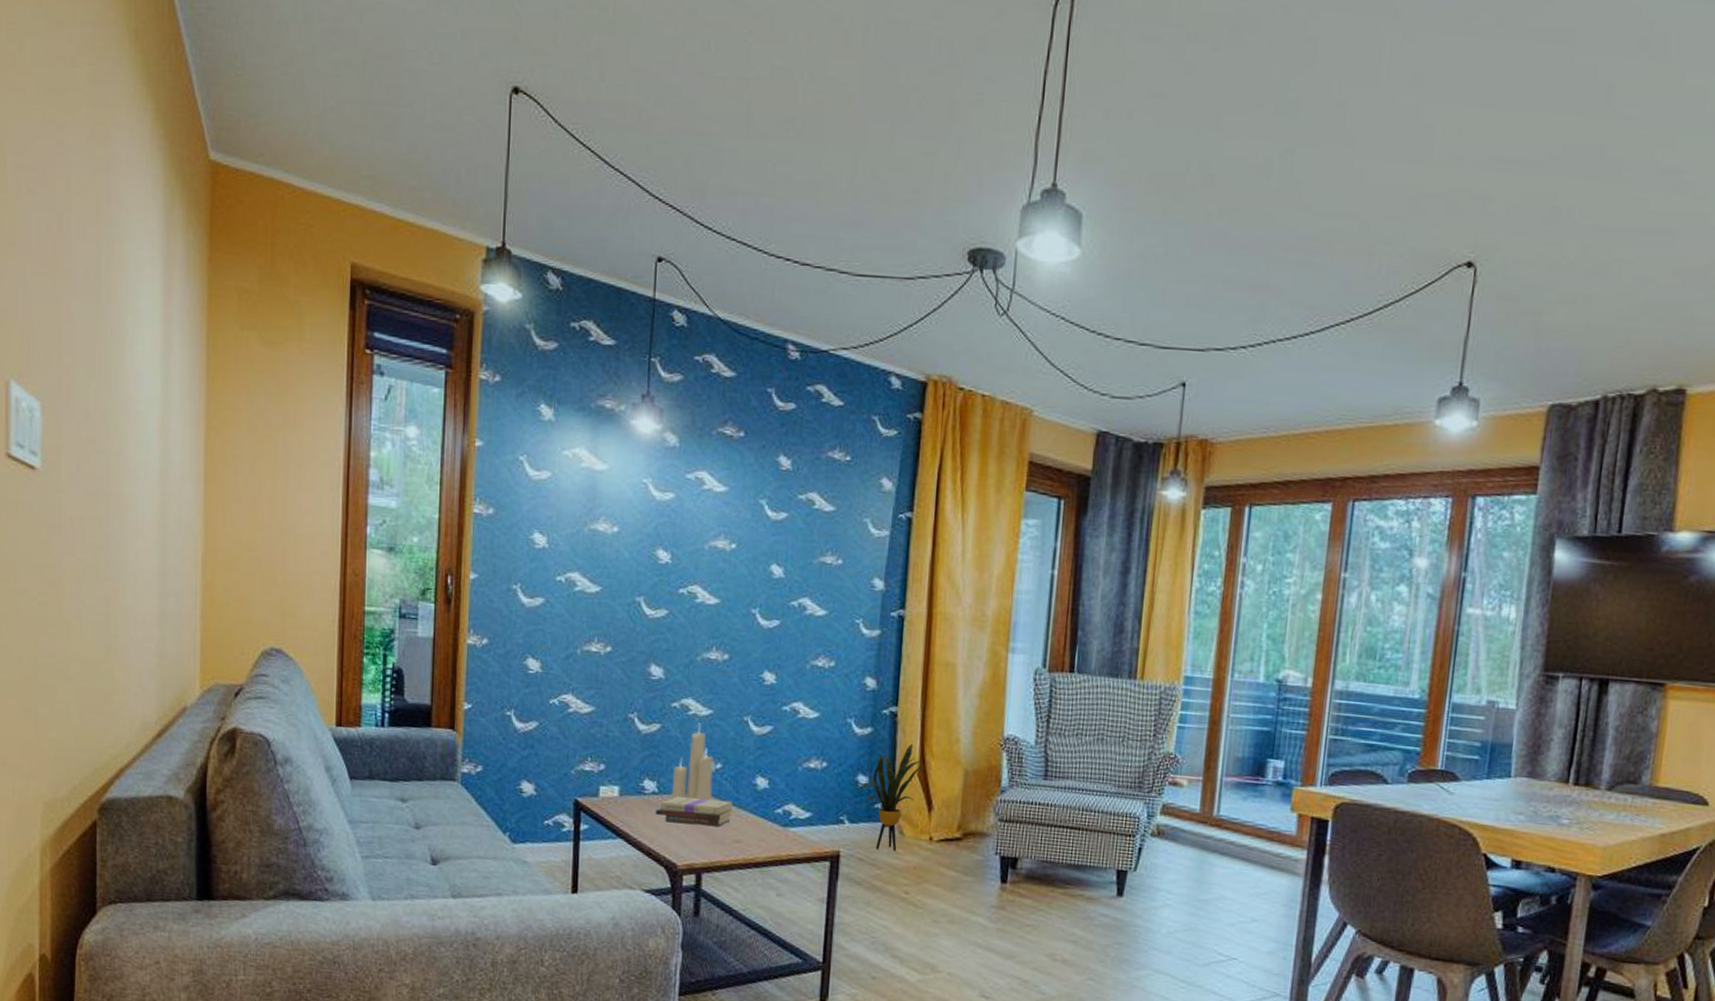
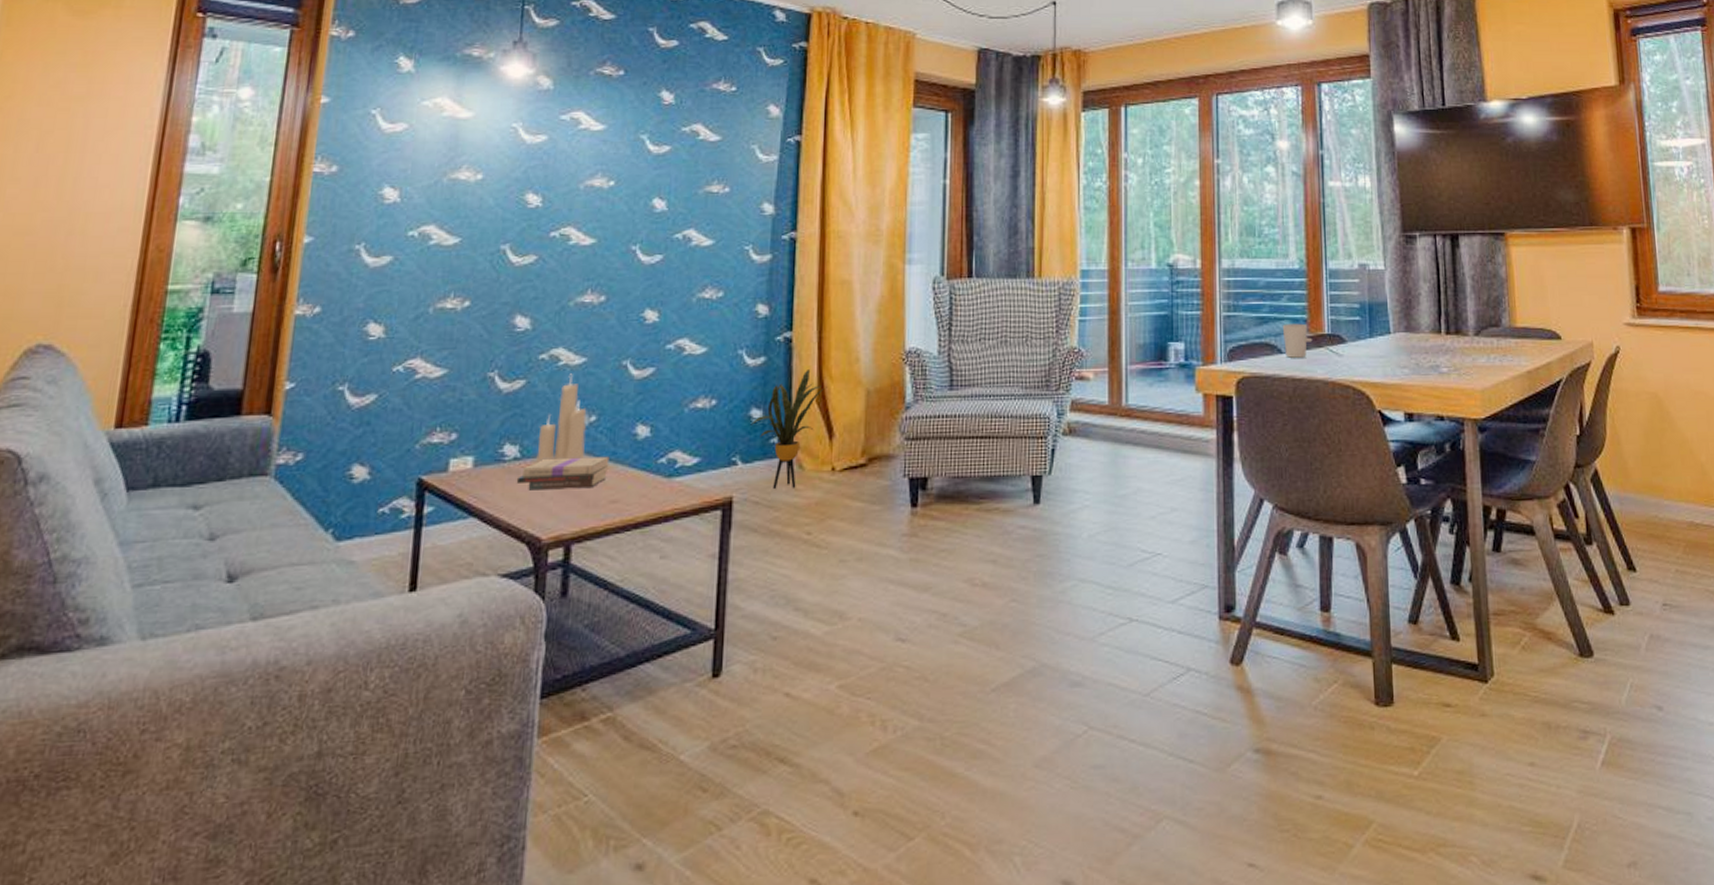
cup: none [1391,754,1423,791] -> present [1282,323,1313,358]

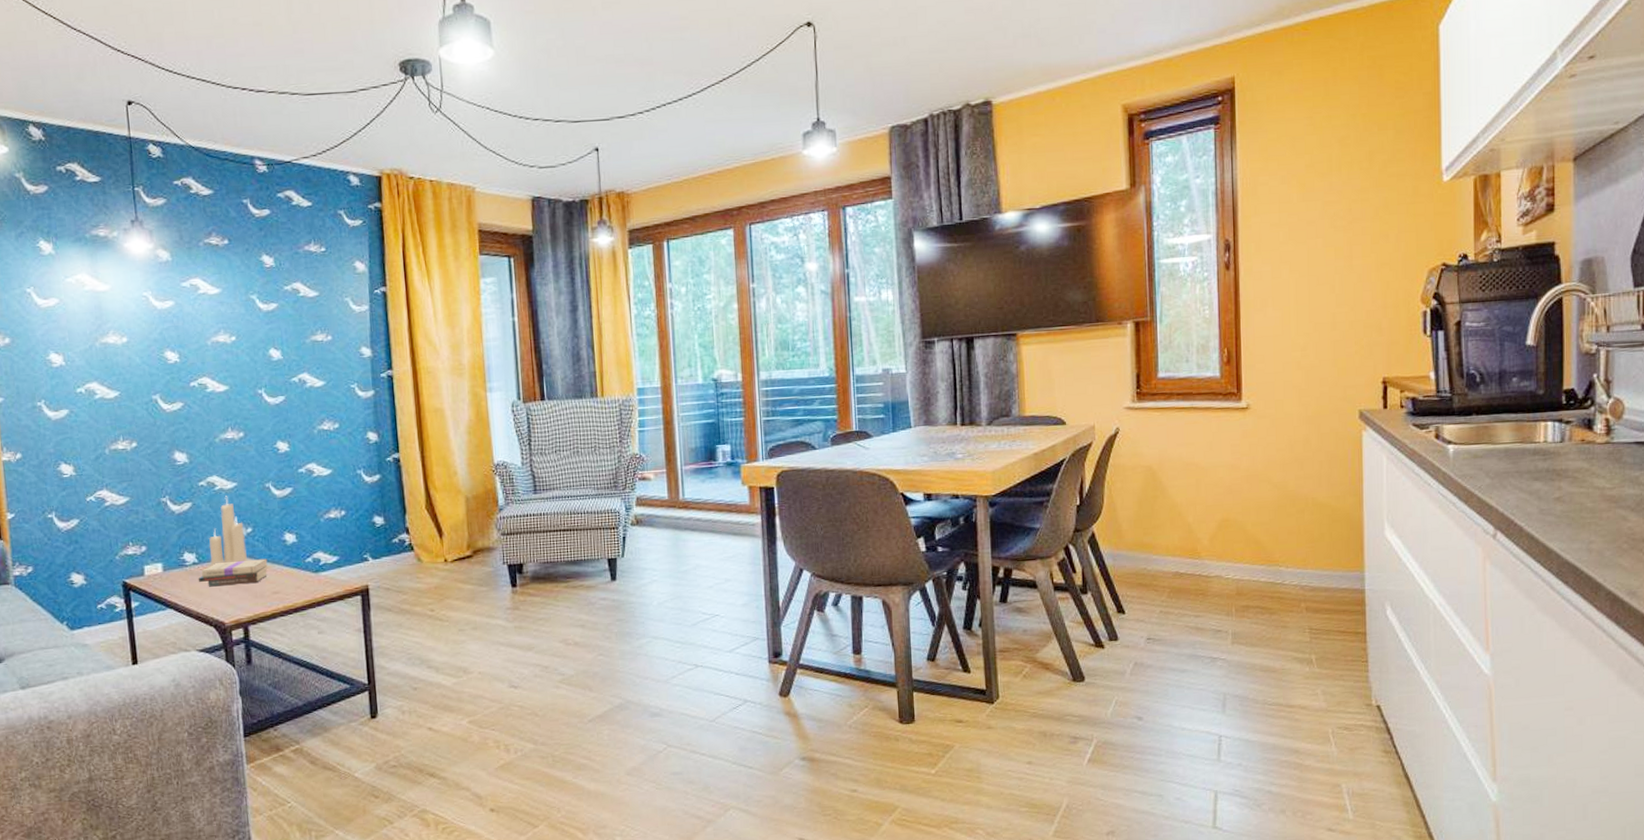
house plant: present [752,370,828,489] -> none [376,483,434,578]
cup: present [1282,323,1313,358] -> none [815,423,842,453]

